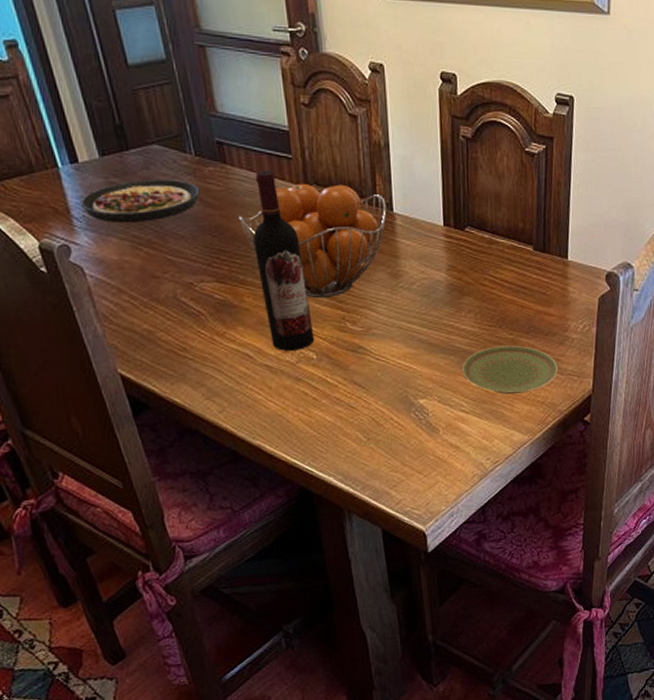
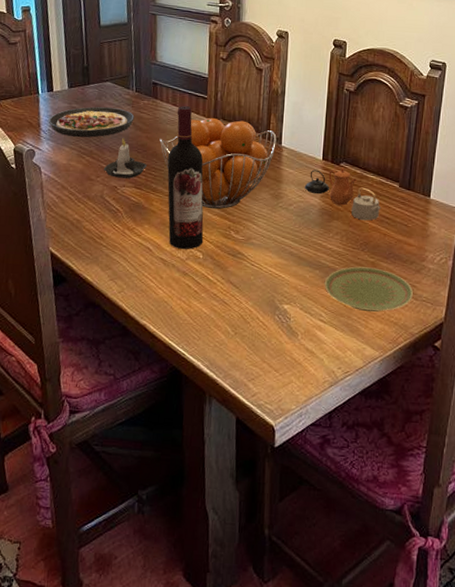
candle: none [170,220,228,272] -> present [103,138,147,179]
teapot: none [426,232,516,293] -> present [304,167,381,221]

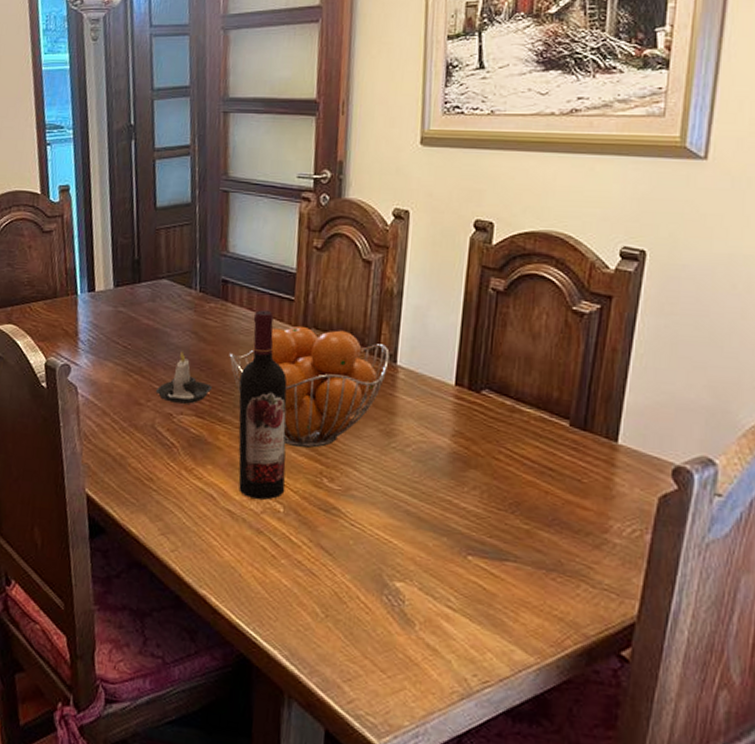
plate: present [48,106,135,138] -> none [88,311,197,351]
teapot: present [304,167,381,221] -> none [428,396,542,472]
plate: present [324,266,414,313] -> none [454,534,590,601]

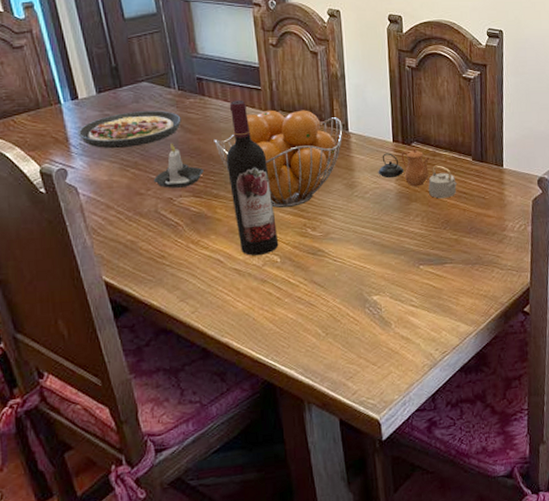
plate: none [88,311,197,351] -> present [77,111,181,149]
teapot: none [428,396,542,472] -> present [378,147,458,199]

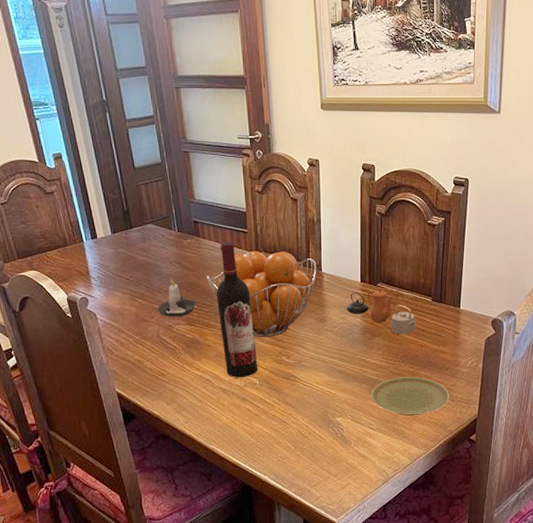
plate: present [77,111,181,149] -> none [96,249,180,282]
plate: none [410,244,499,290] -> present [371,376,450,416]

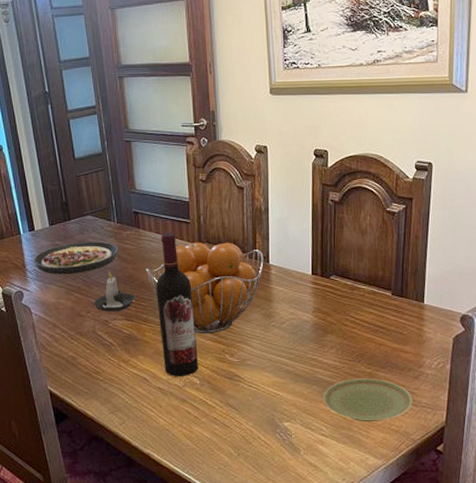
plate: none [96,249,180,282] -> present [33,241,119,275]
teapot: present [346,287,417,335] -> none [295,280,375,332]

